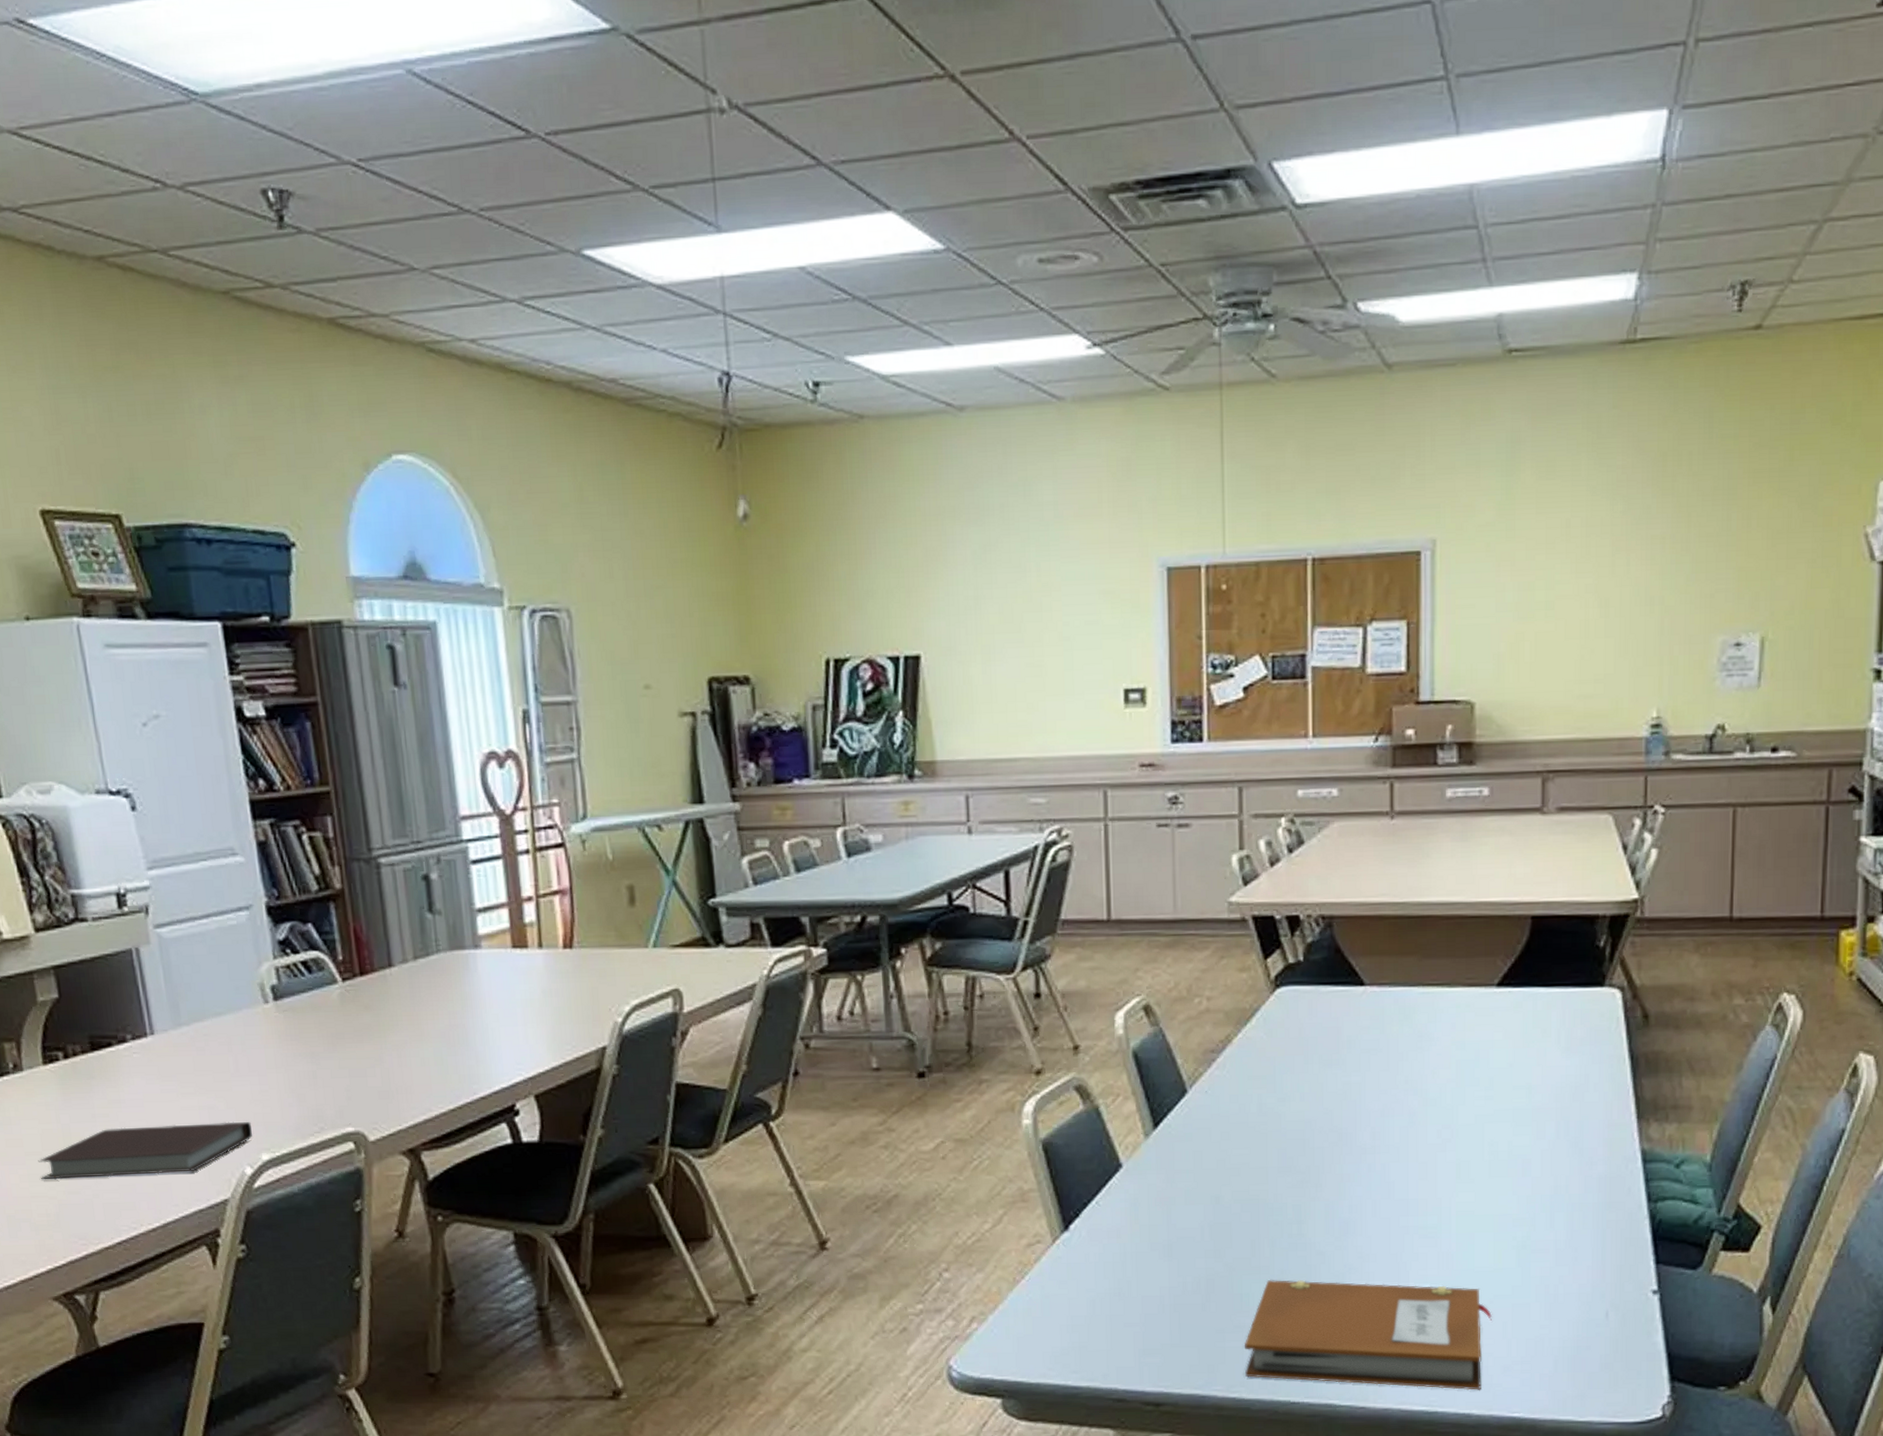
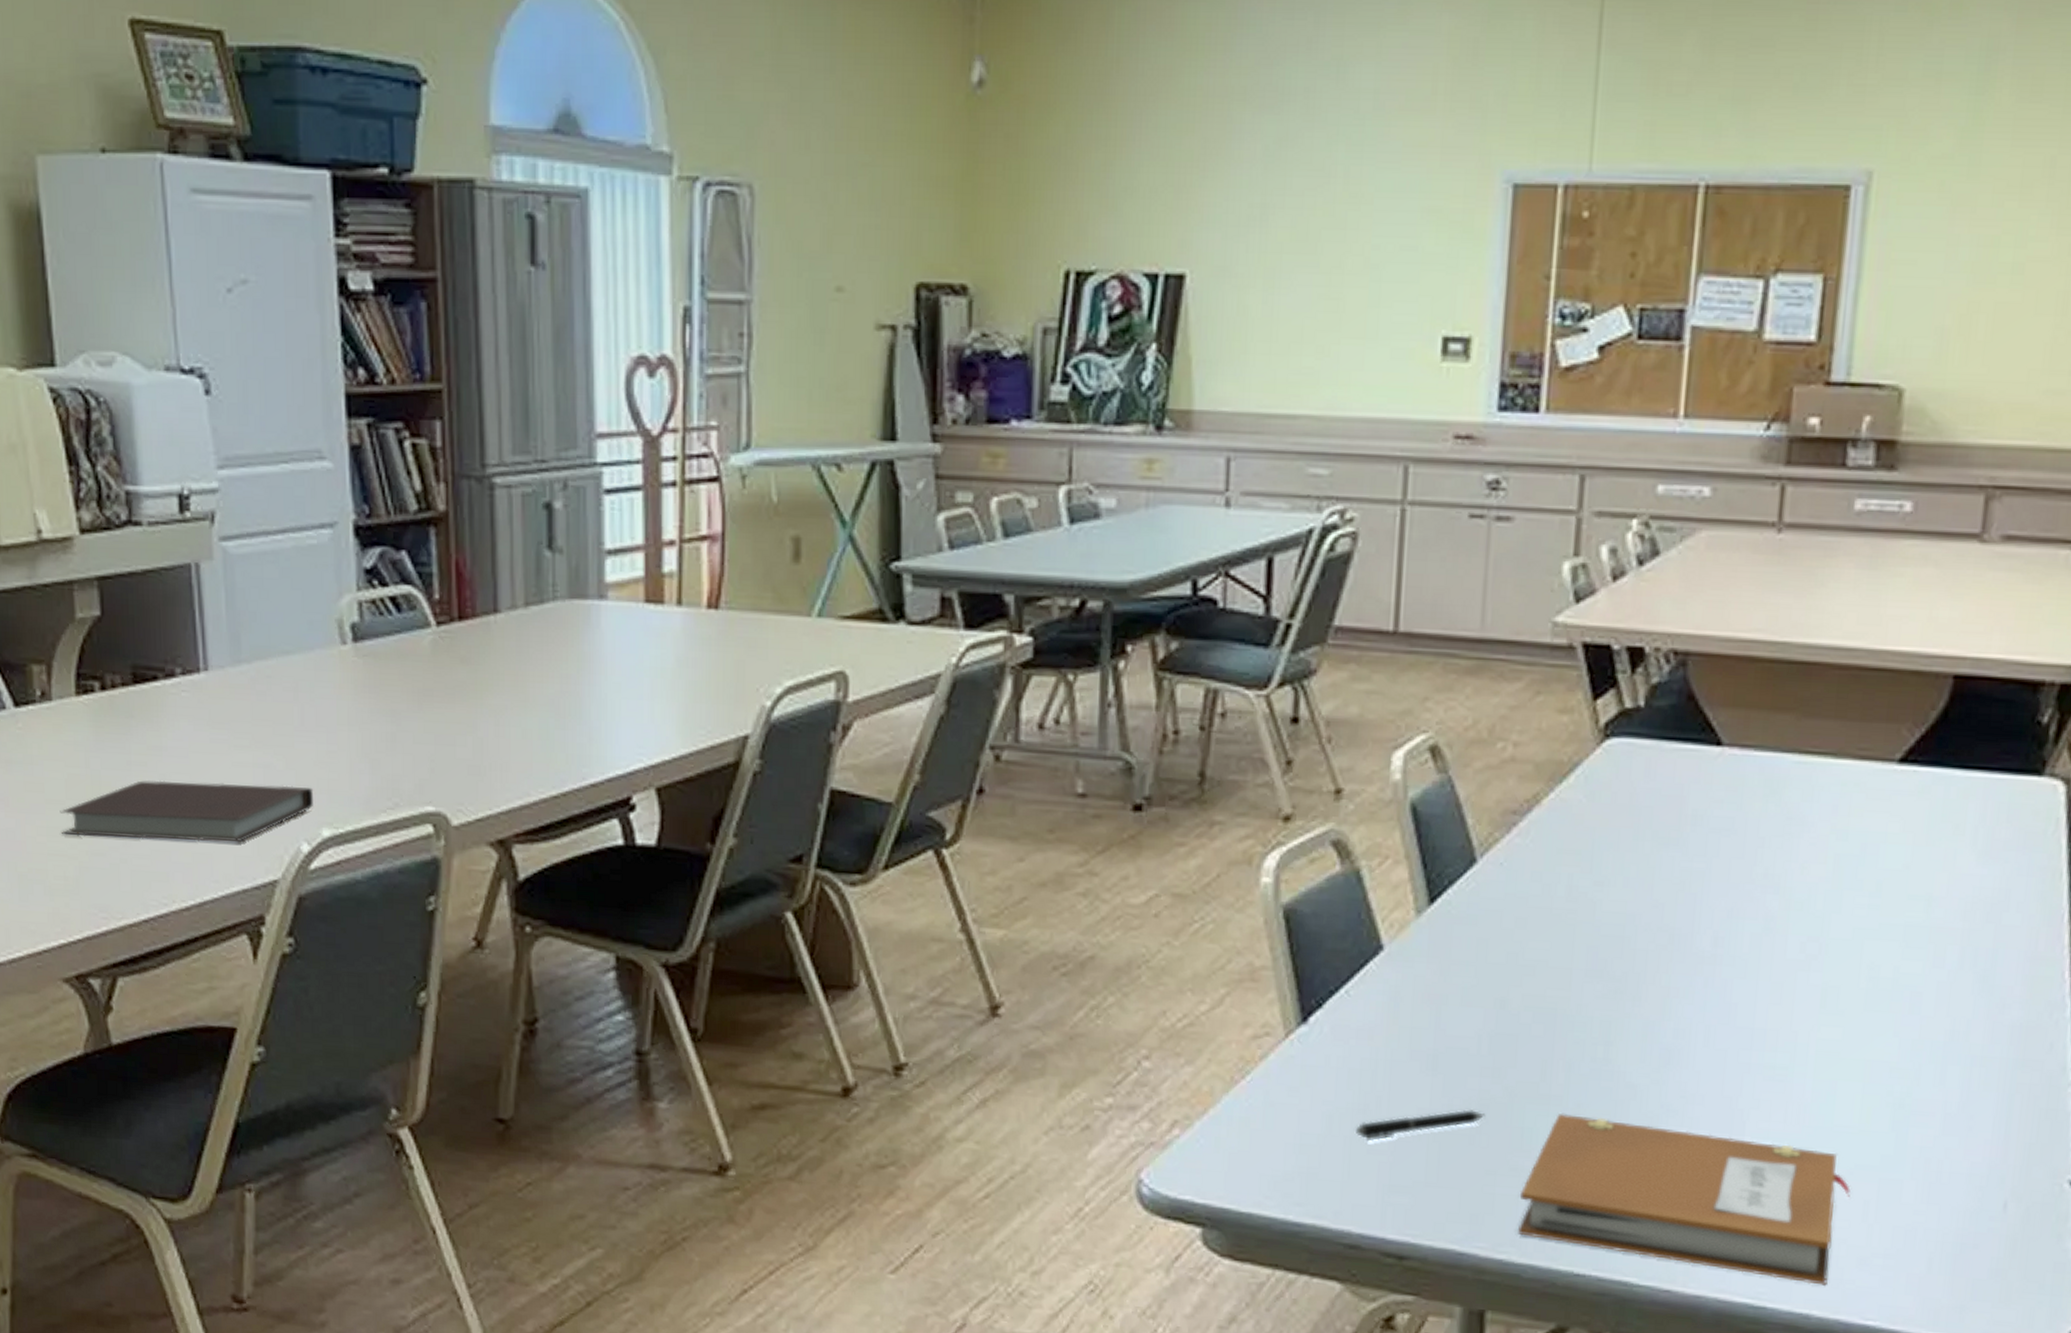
pen: none [1114,1284,1212,1317] -> present [1356,1109,1486,1142]

